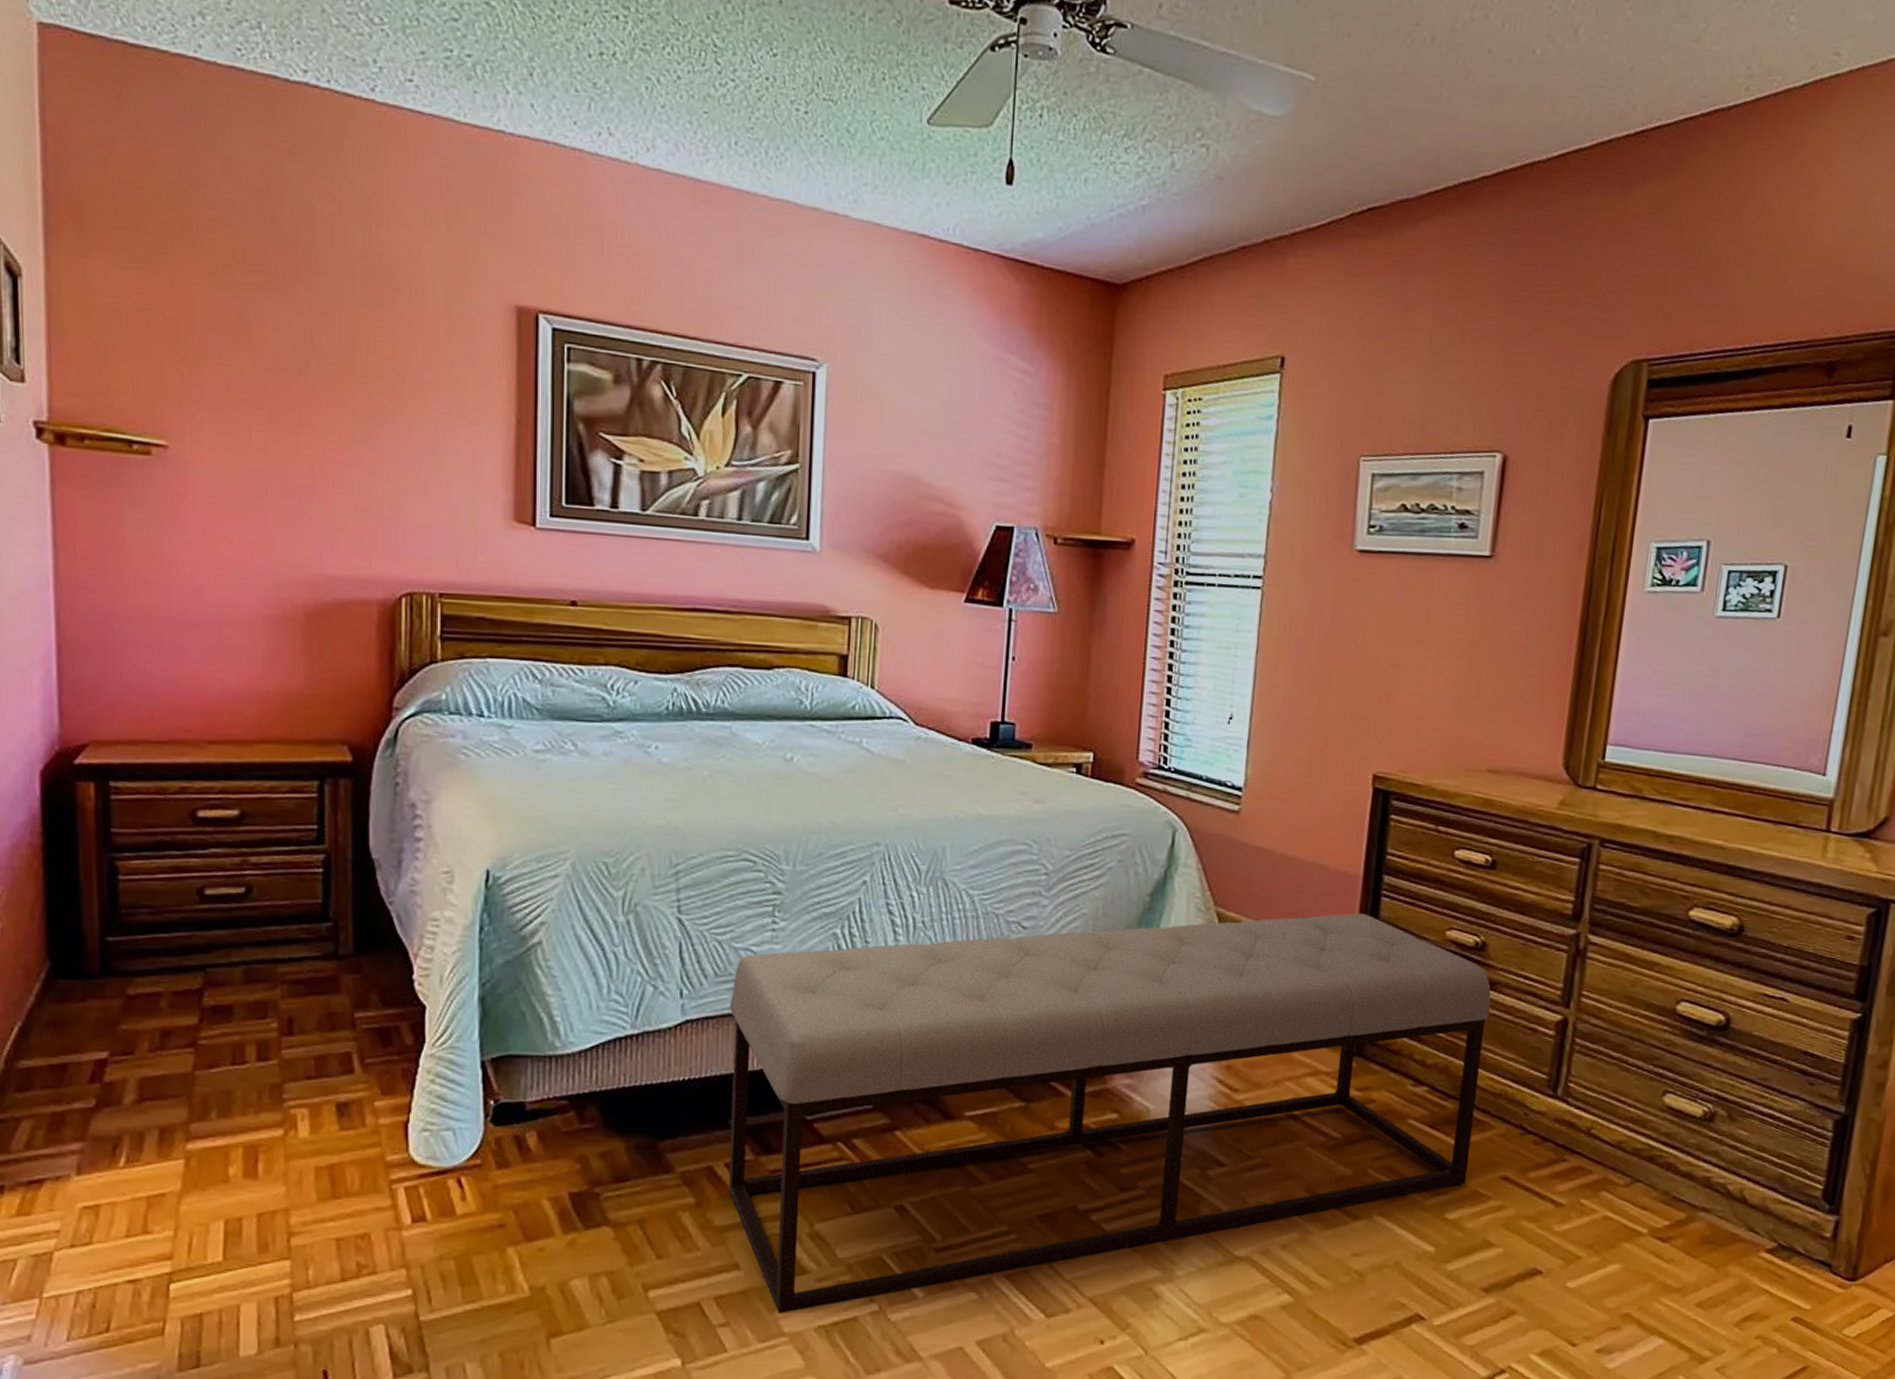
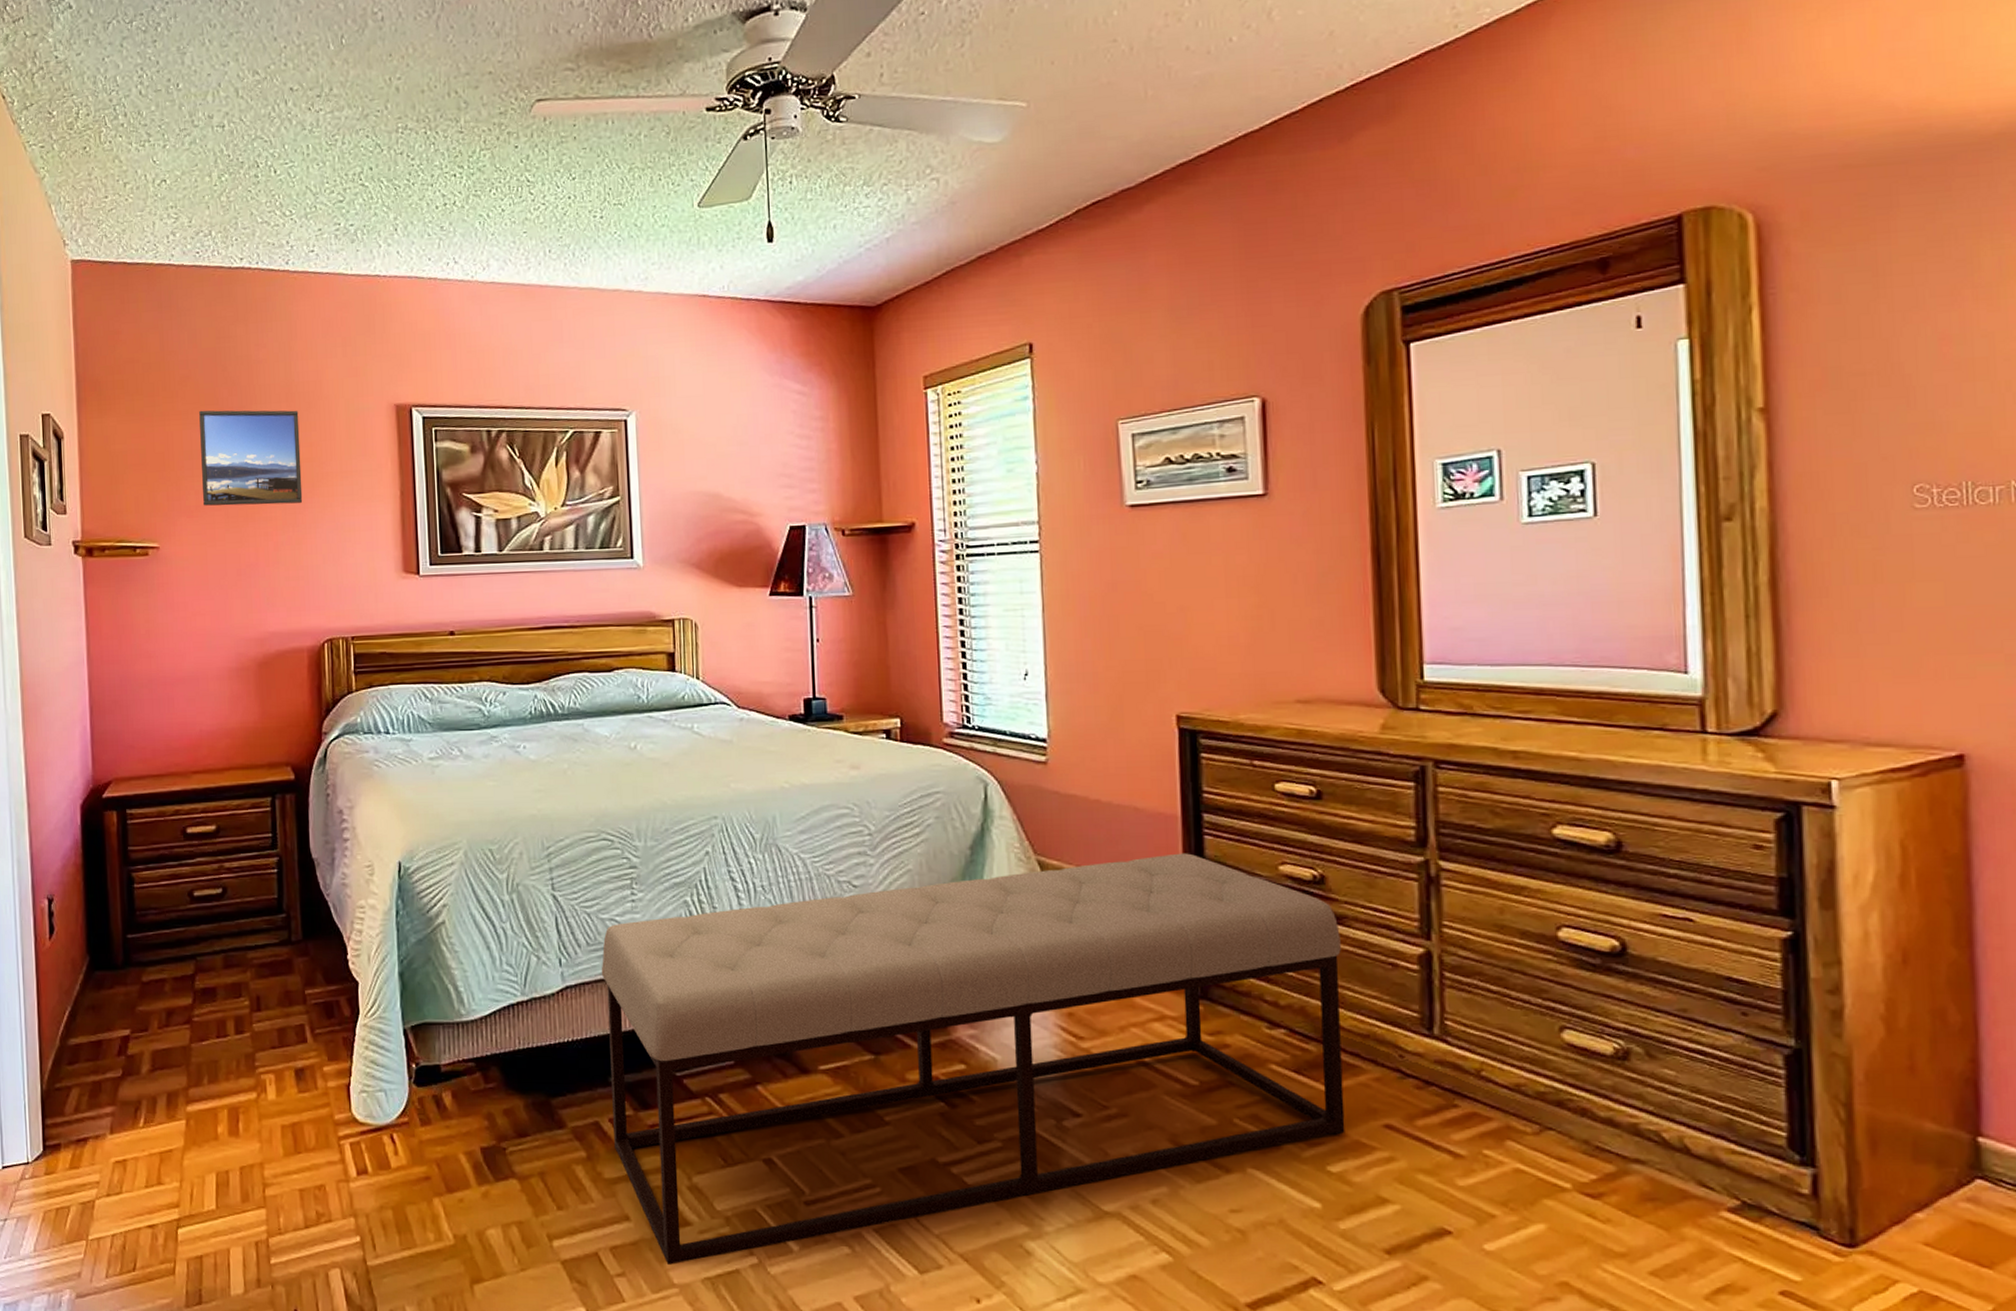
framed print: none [234,270,380,415] -> present [199,410,303,506]

